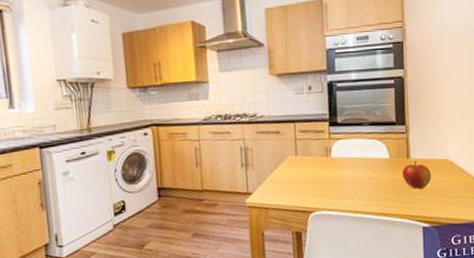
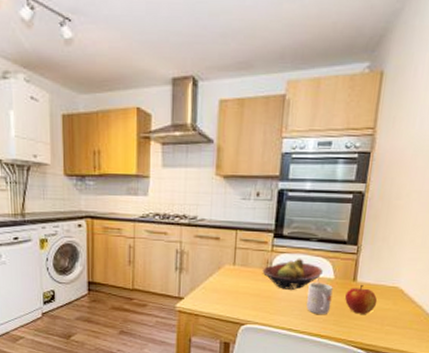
fruit bowl: none [323,142,378,174] -> present [262,258,323,290]
mug: none [368,157,391,194] -> present [306,276,333,315]

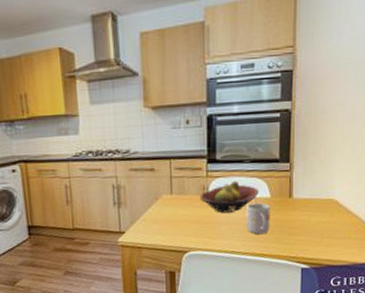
apple: present [345,285,378,314] -> none [283,201,315,230]

